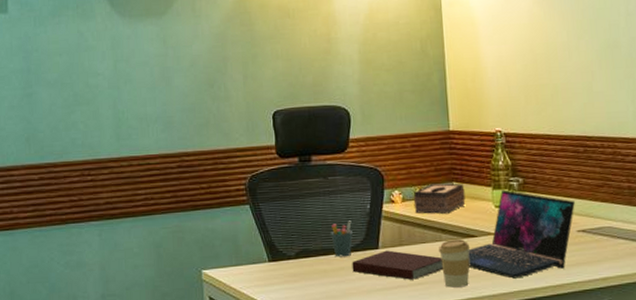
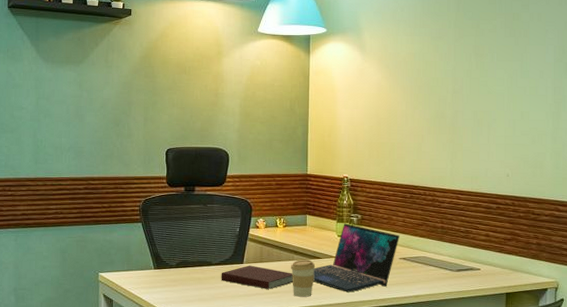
pen holder: present [331,220,353,257] -> none [206,240,223,269]
tissue box: present [413,183,466,214] -> none [274,215,315,239]

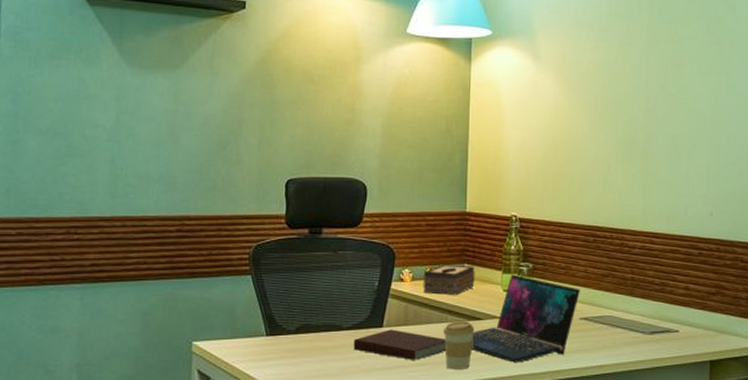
tissue box: none [274,215,315,239] -> present [423,264,475,295]

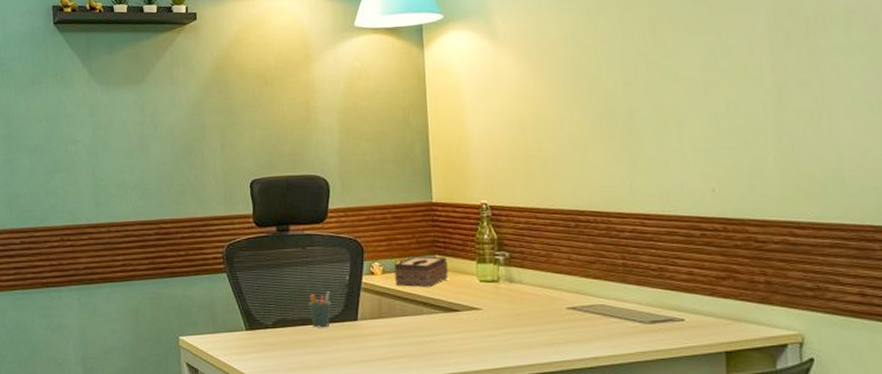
pen holder: none [335,297,358,334] -> present [309,291,331,328]
notebook: present [353,329,446,360] -> none [330,322,424,353]
coffee cup: present [444,321,475,370] -> none [420,313,453,362]
laptop: present [471,274,580,363] -> none [449,264,565,355]

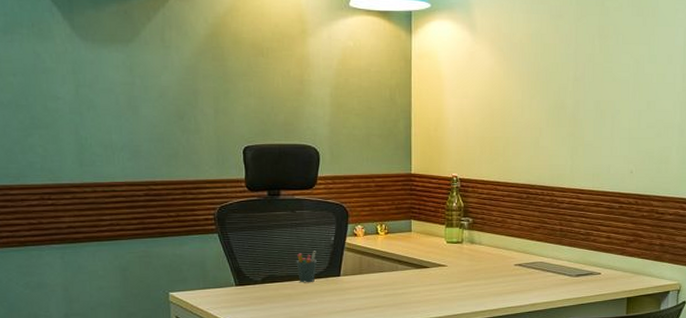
tissue box: present [394,256,449,287] -> none [374,220,421,247]

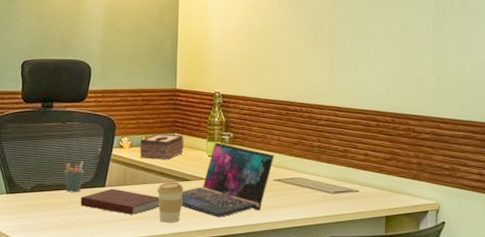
notebook: none [315,278,397,304] -> present [80,188,159,215]
tissue box: none [374,220,421,247] -> present [139,134,184,160]
coffee cup: none [395,269,423,311] -> present [157,182,184,223]
laptop: none [419,228,515,304] -> present [180,142,274,217]

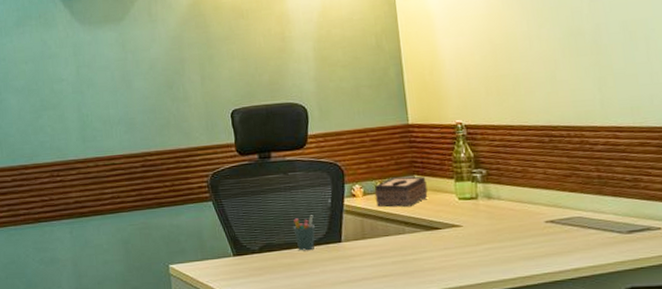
notebook: present [80,188,159,215] -> none [315,243,407,272]
coffee cup: present [157,182,184,223] -> none [402,232,435,280]
laptop: present [180,142,274,217] -> none [431,181,542,270]

